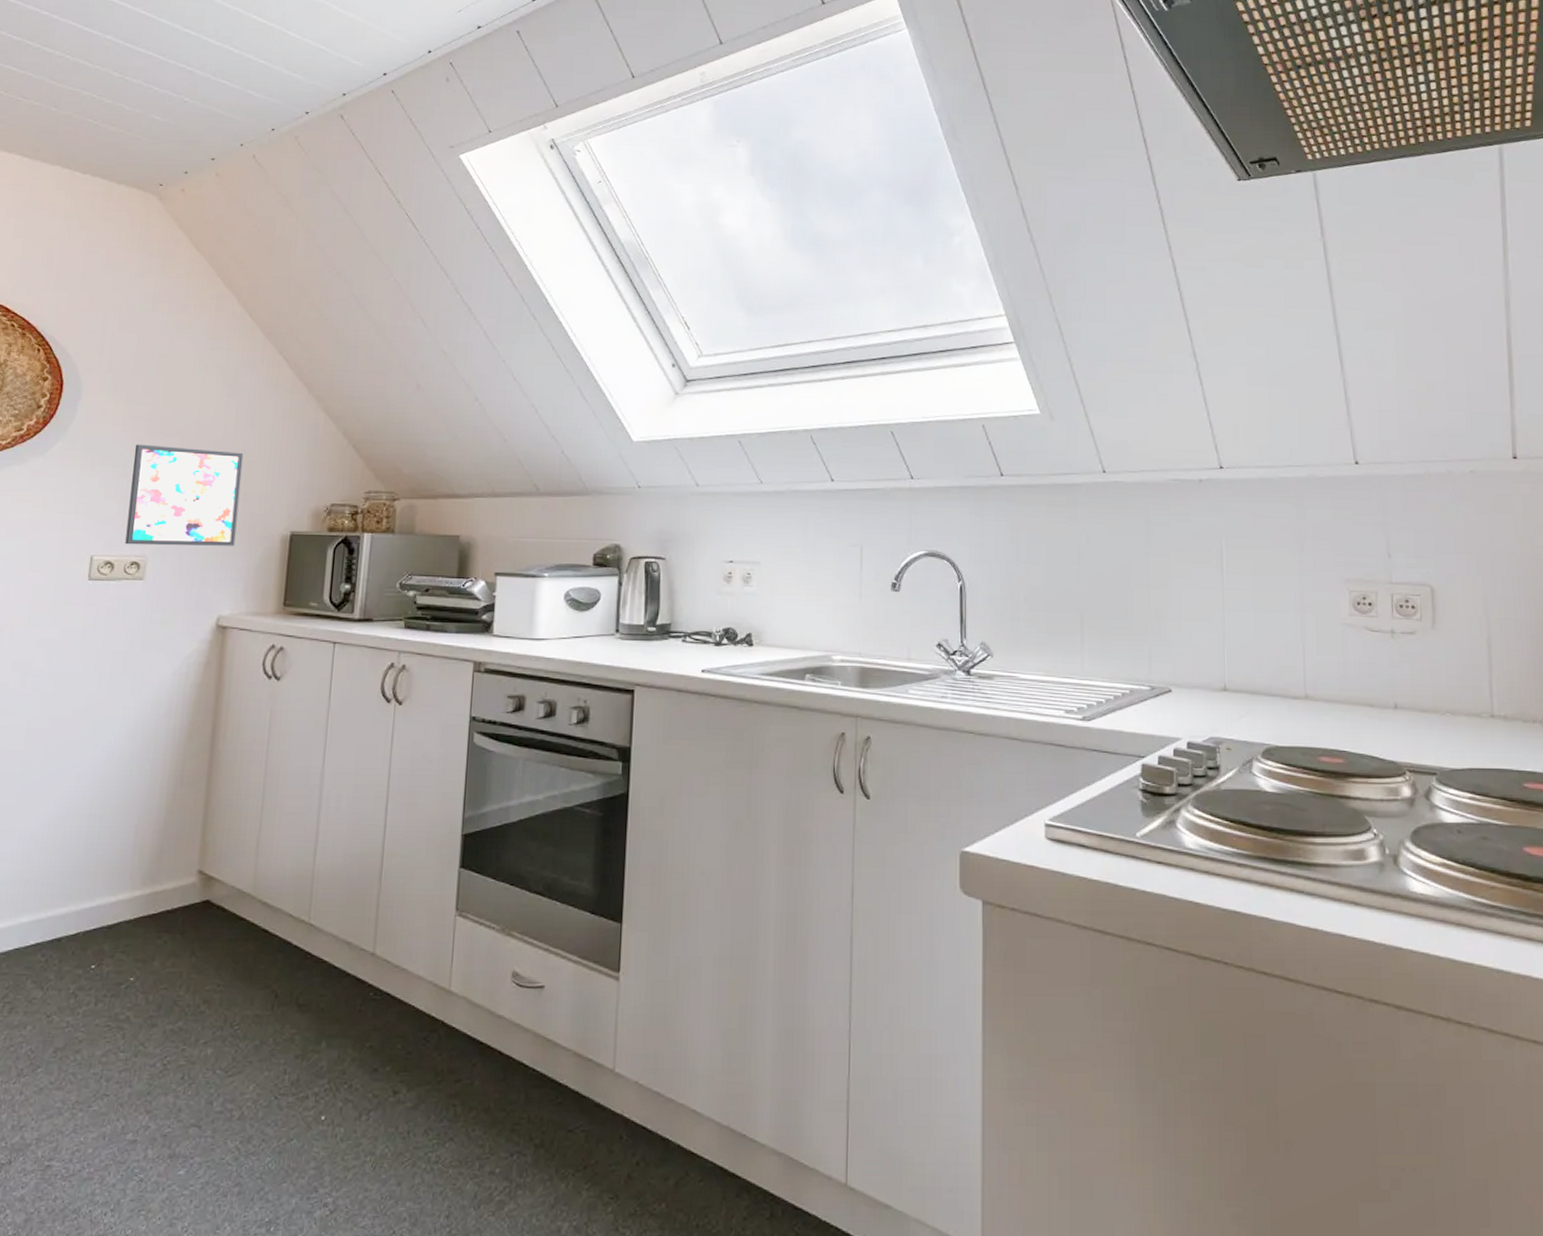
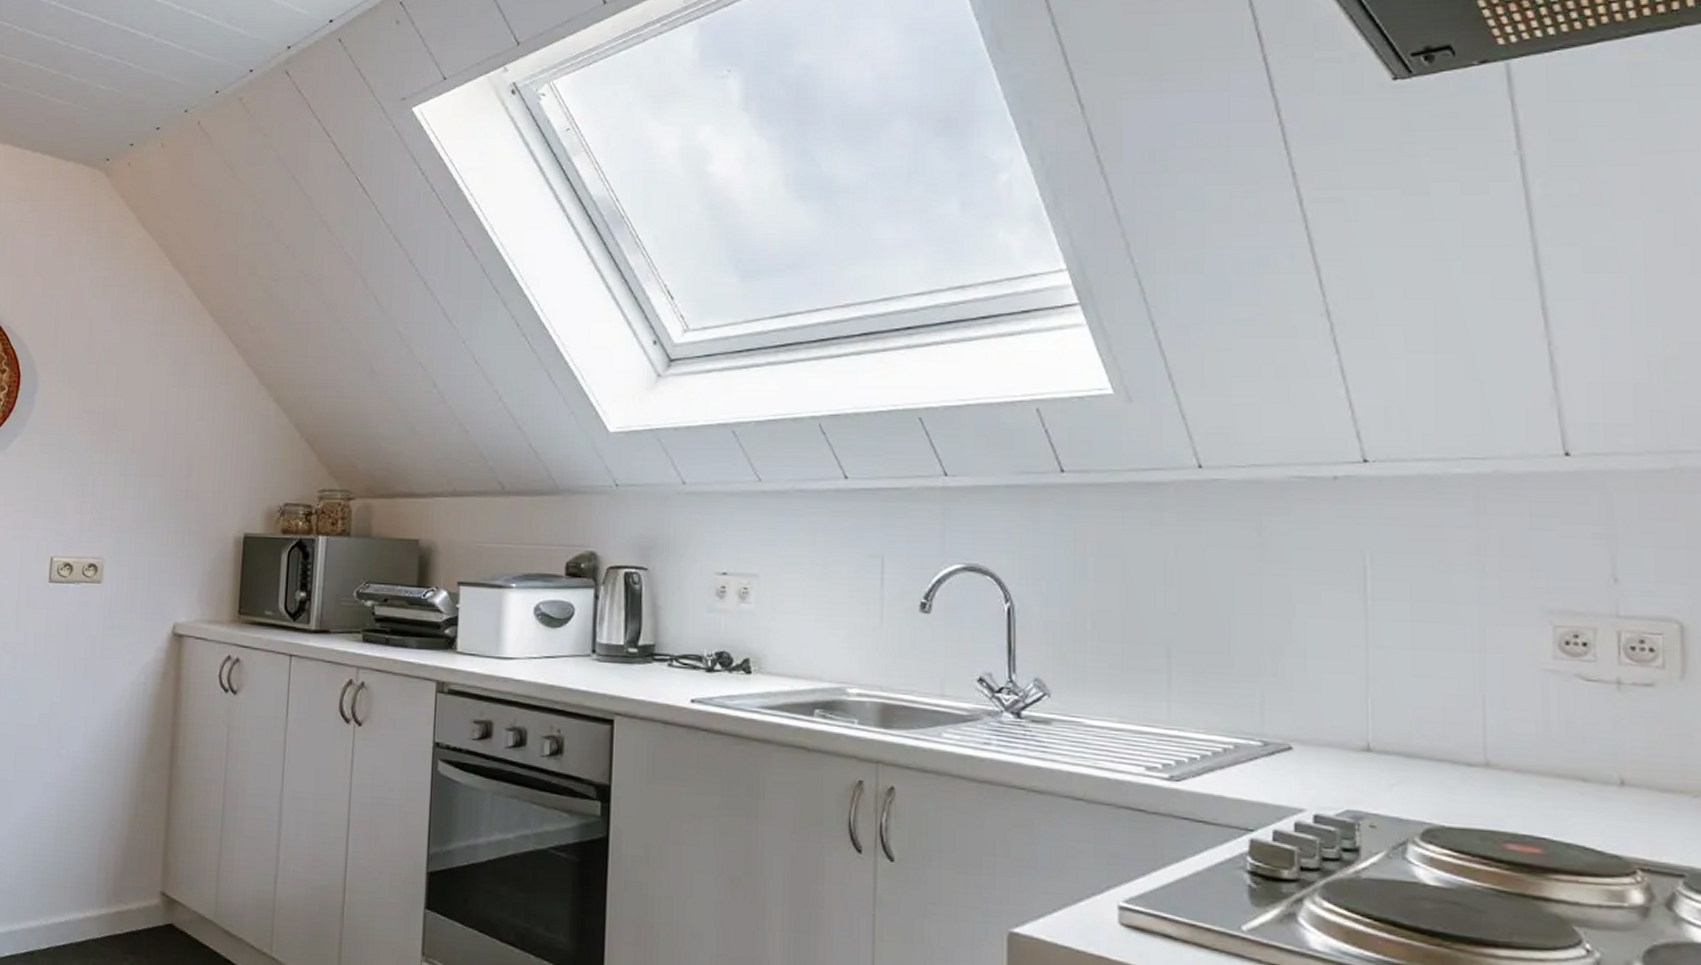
wall art: present [125,444,244,546] -> none [83,439,195,549]

